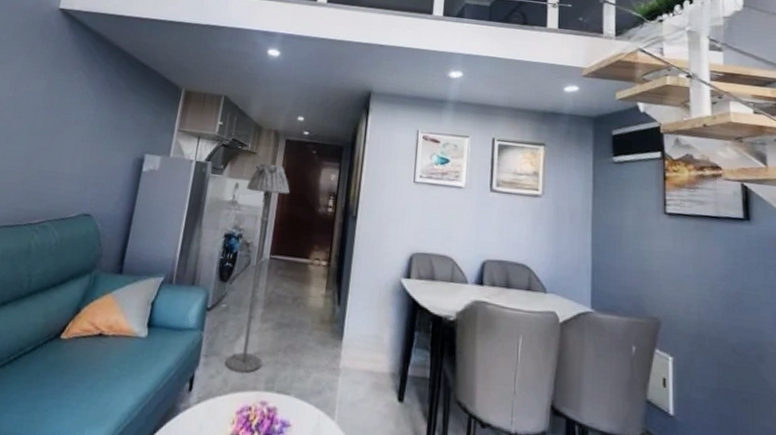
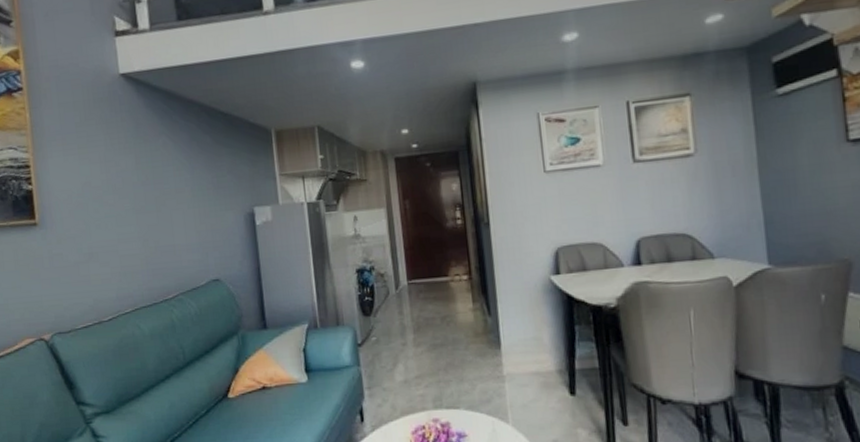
floor lamp: present [225,163,290,374] -> none [366,186,425,398]

